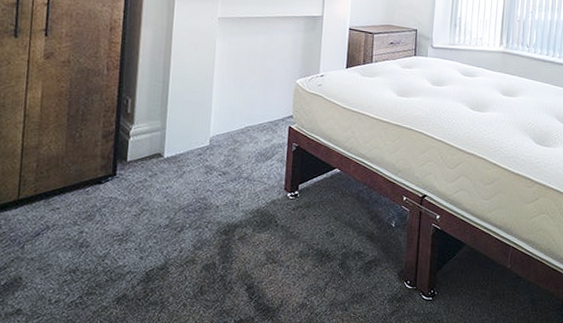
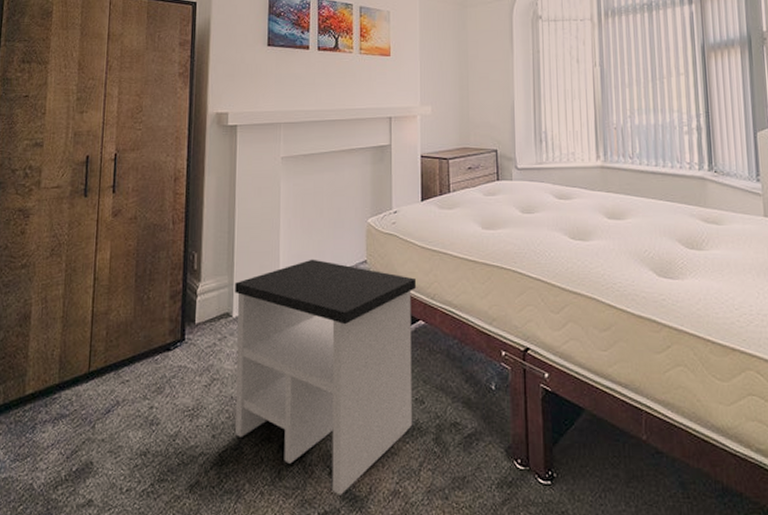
side table: none [162,111,335,307] -> present [235,259,416,495]

